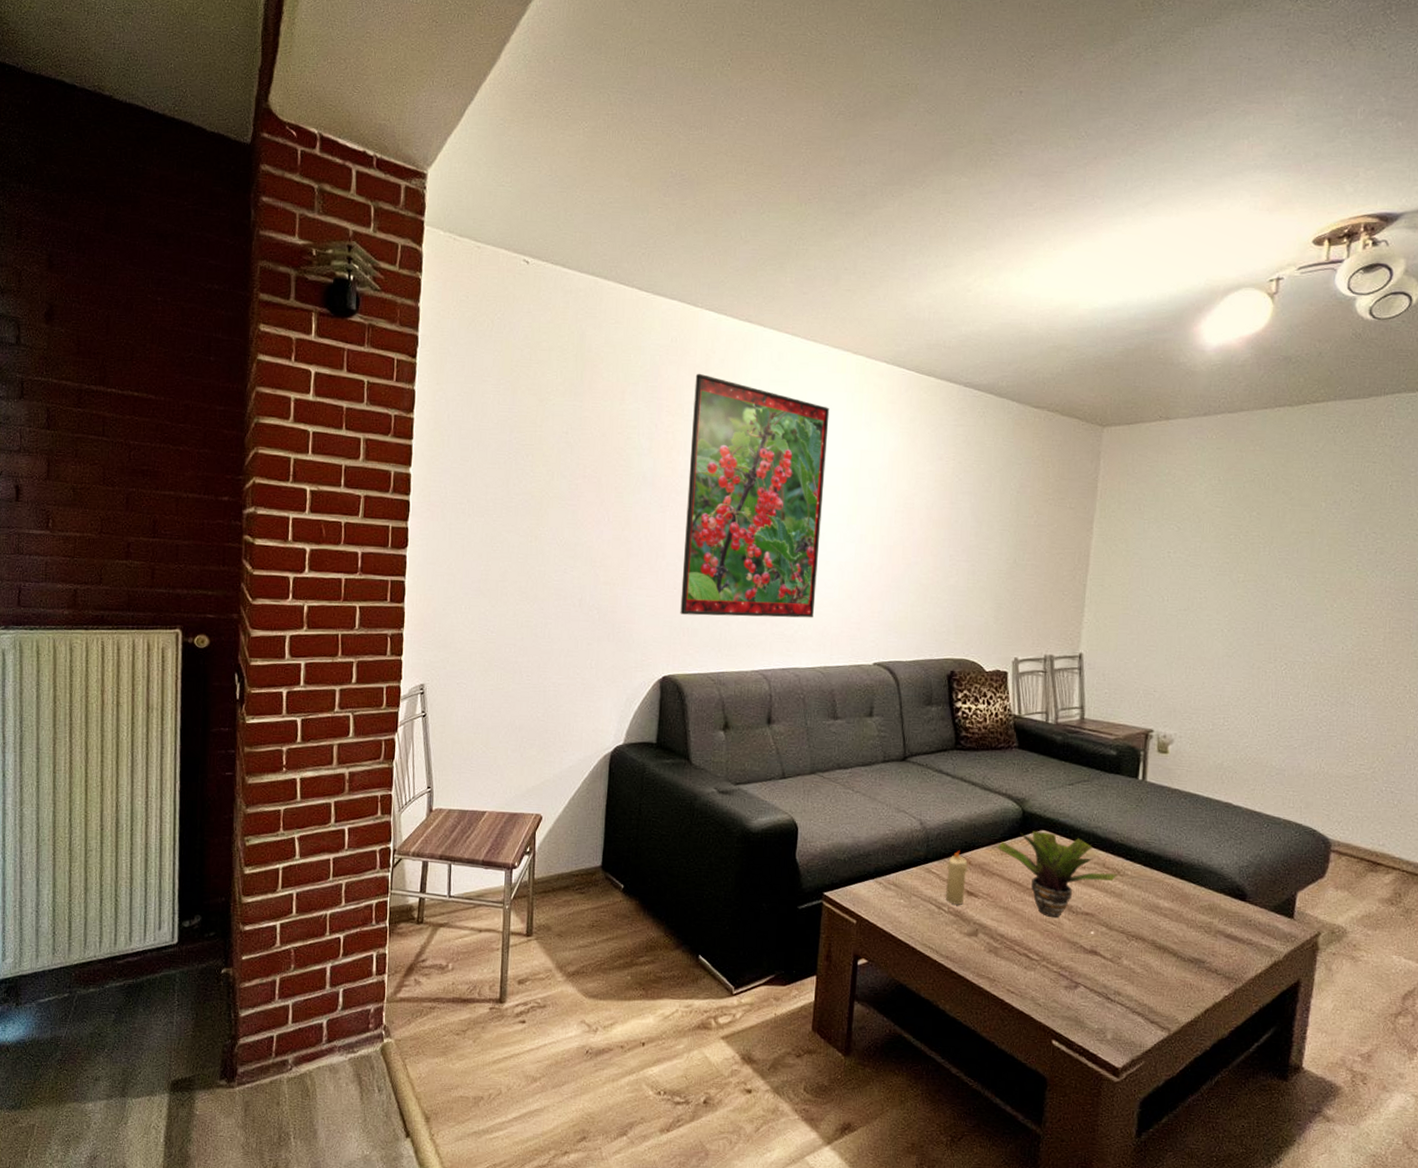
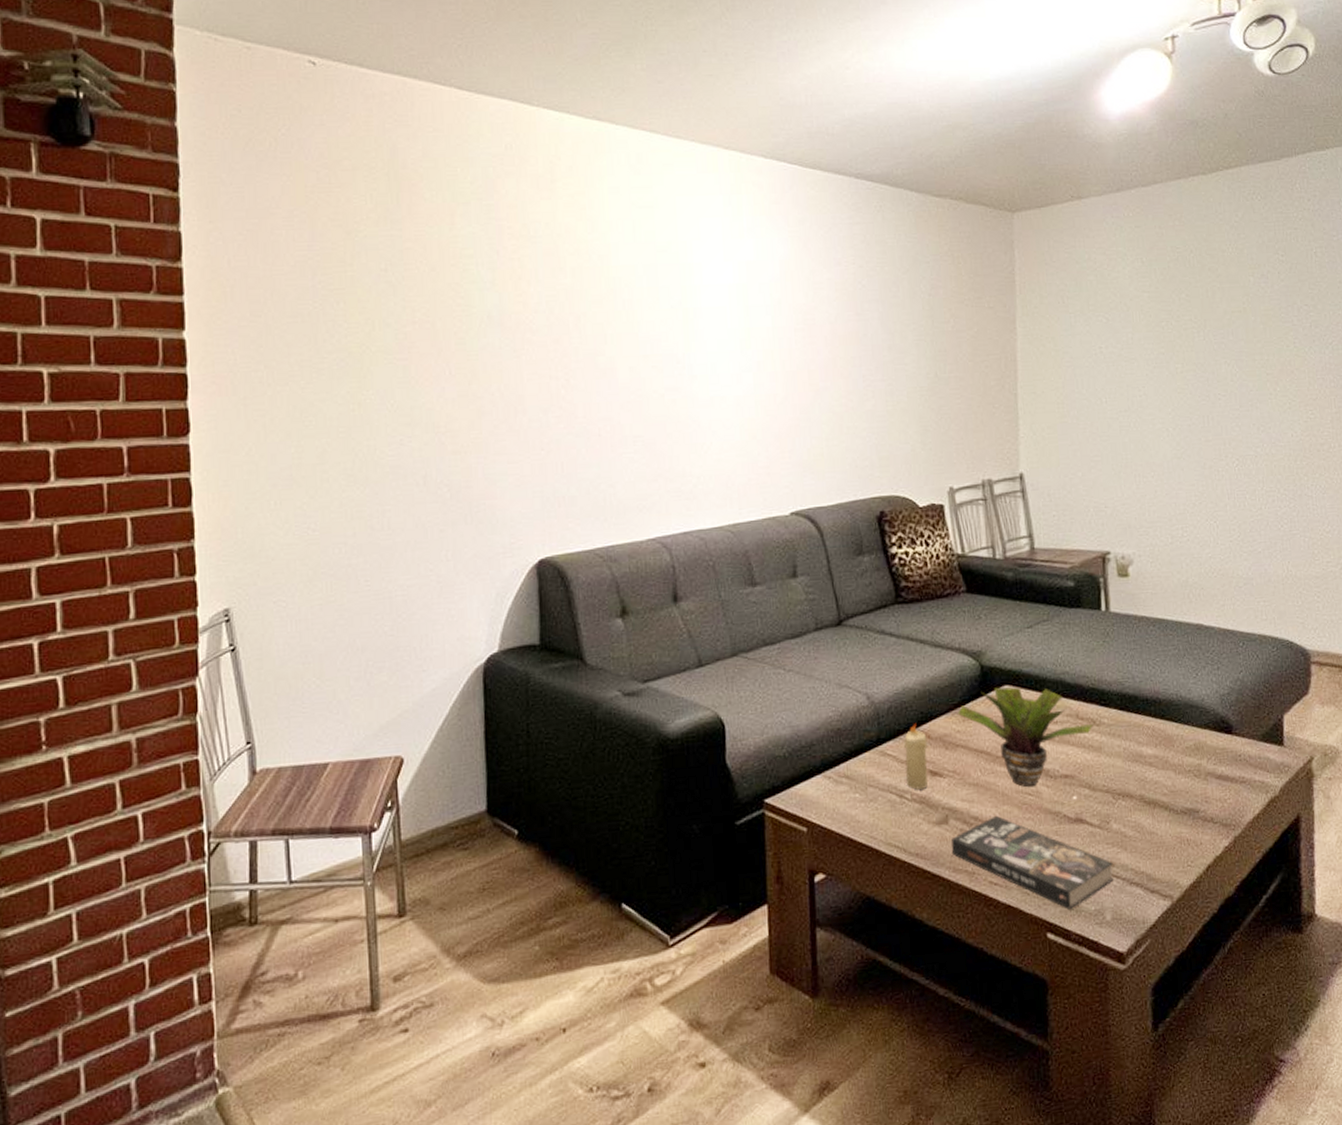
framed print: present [680,373,830,618] -> none [539,185,714,481]
book: none [977,936,1119,1024] -> present [951,815,1114,909]

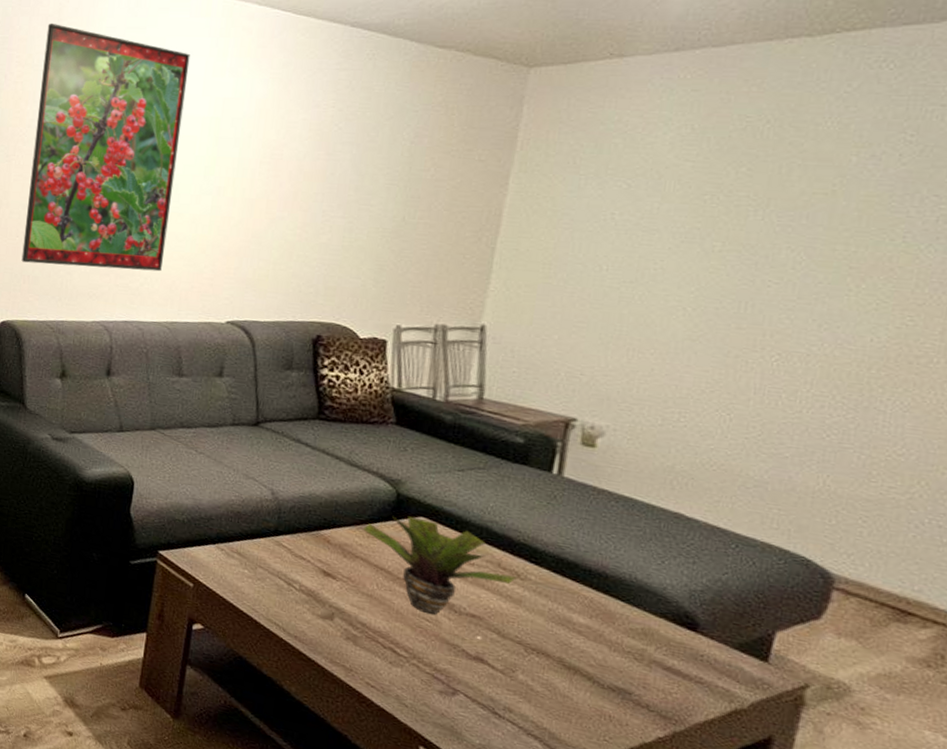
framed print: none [539,185,714,481] -> present [21,23,190,272]
candle: present [904,724,928,790] -> none [297,527,326,585]
book: present [951,815,1114,909] -> none [331,628,511,735]

